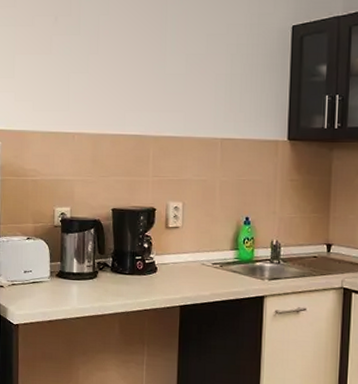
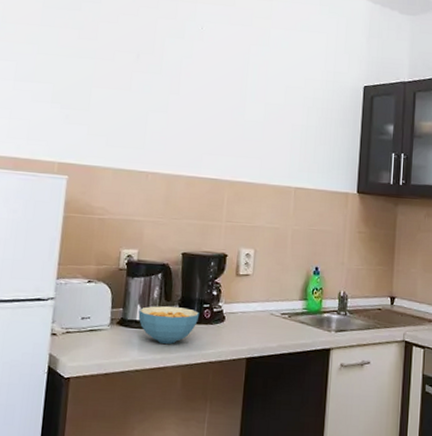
cereal bowl: none [75,259,133,294] -> present [138,306,200,344]

